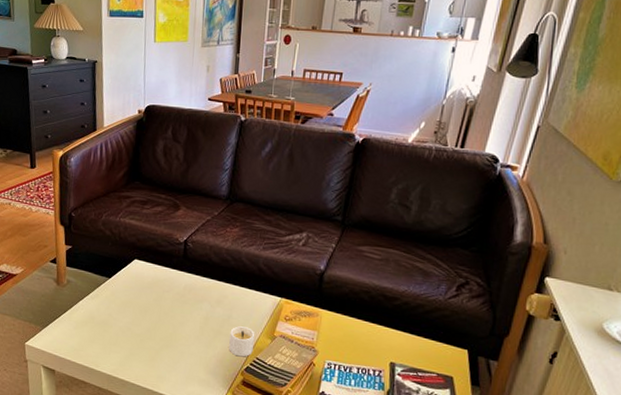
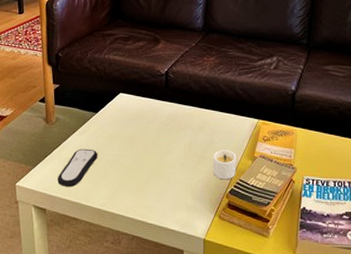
remote control: none [67,313,110,351] -> present [57,148,98,188]

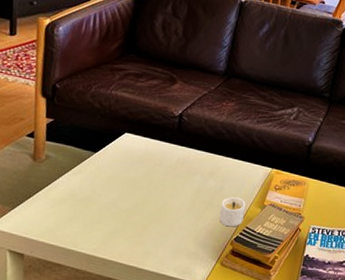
remote control: present [57,148,98,188] -> none [40,189,93,232]

